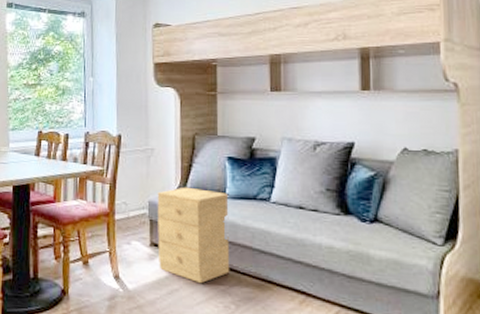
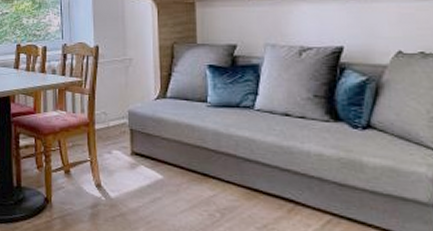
nightstand: present [157,187,229,284] -> none [136,96,213,192]

